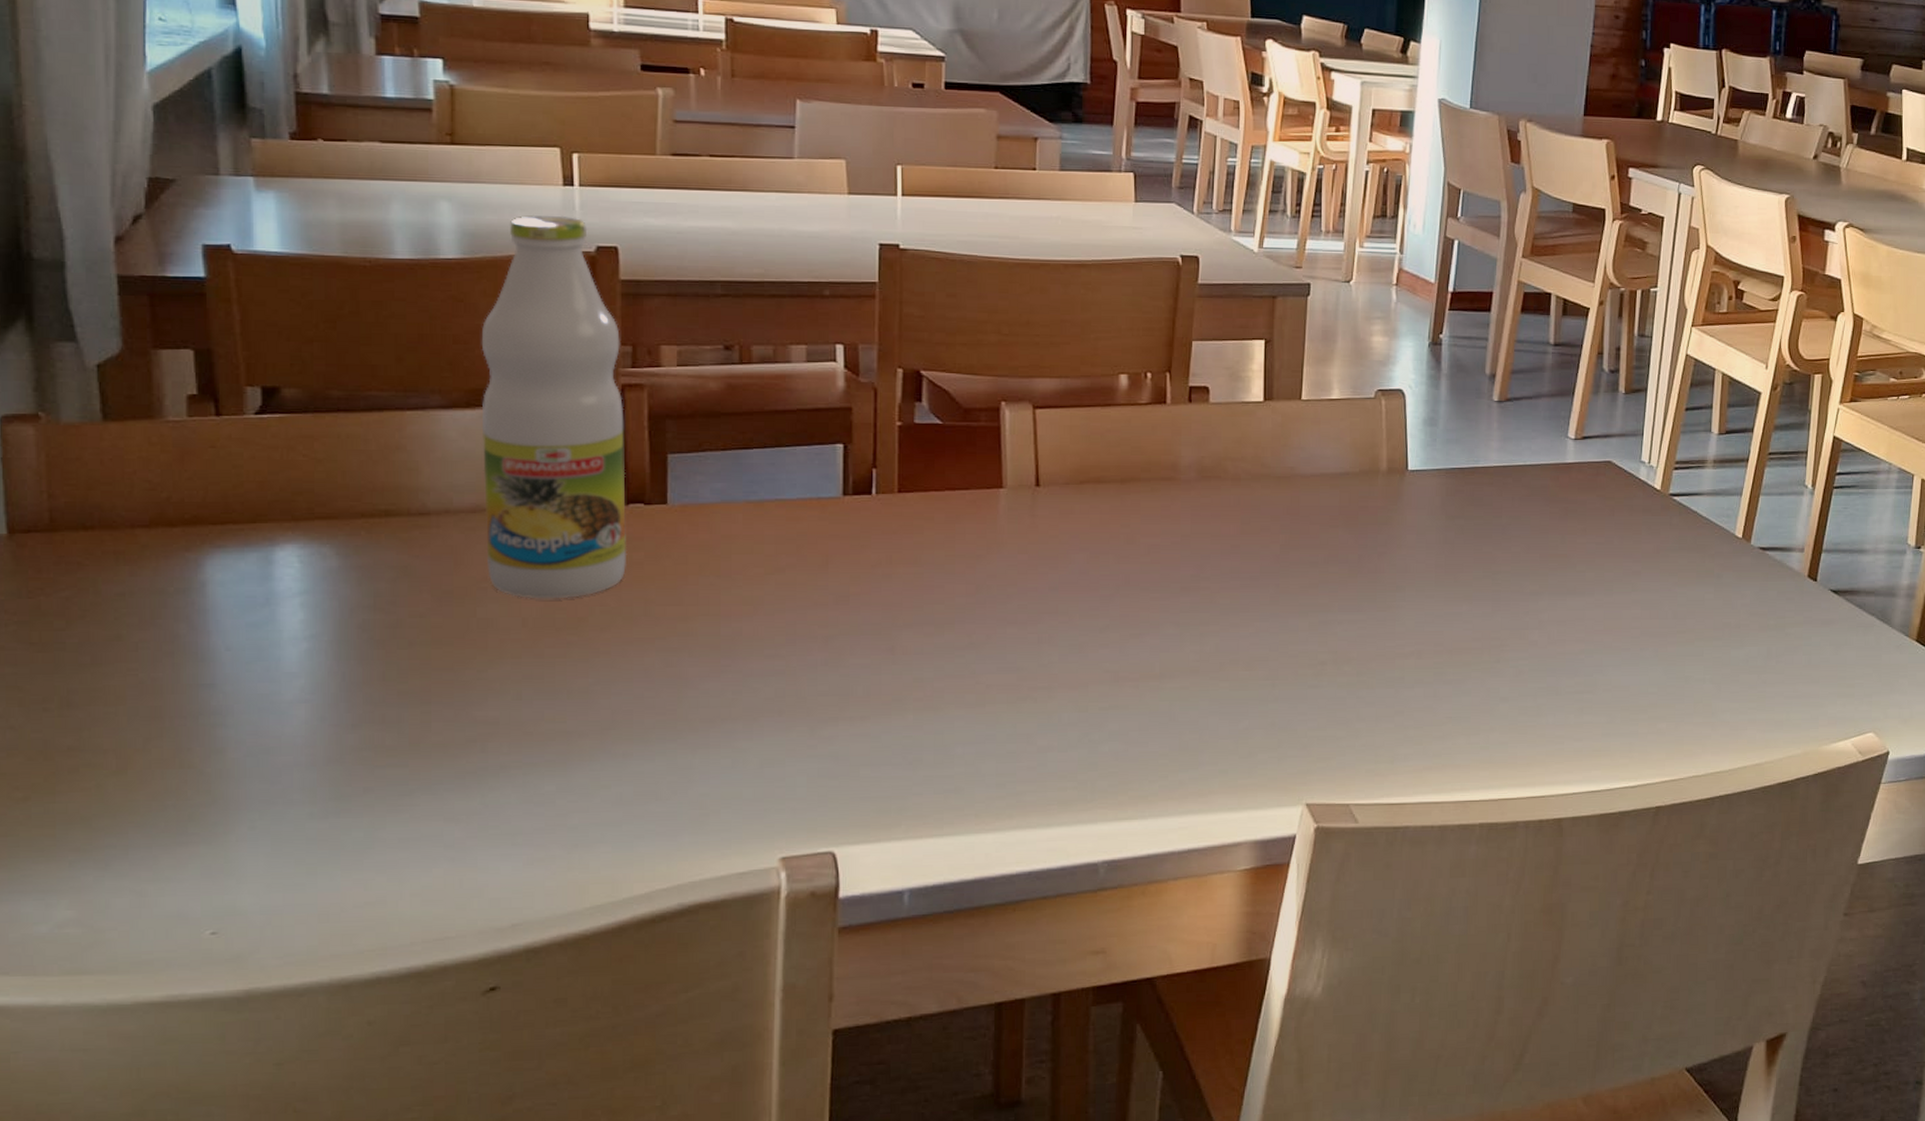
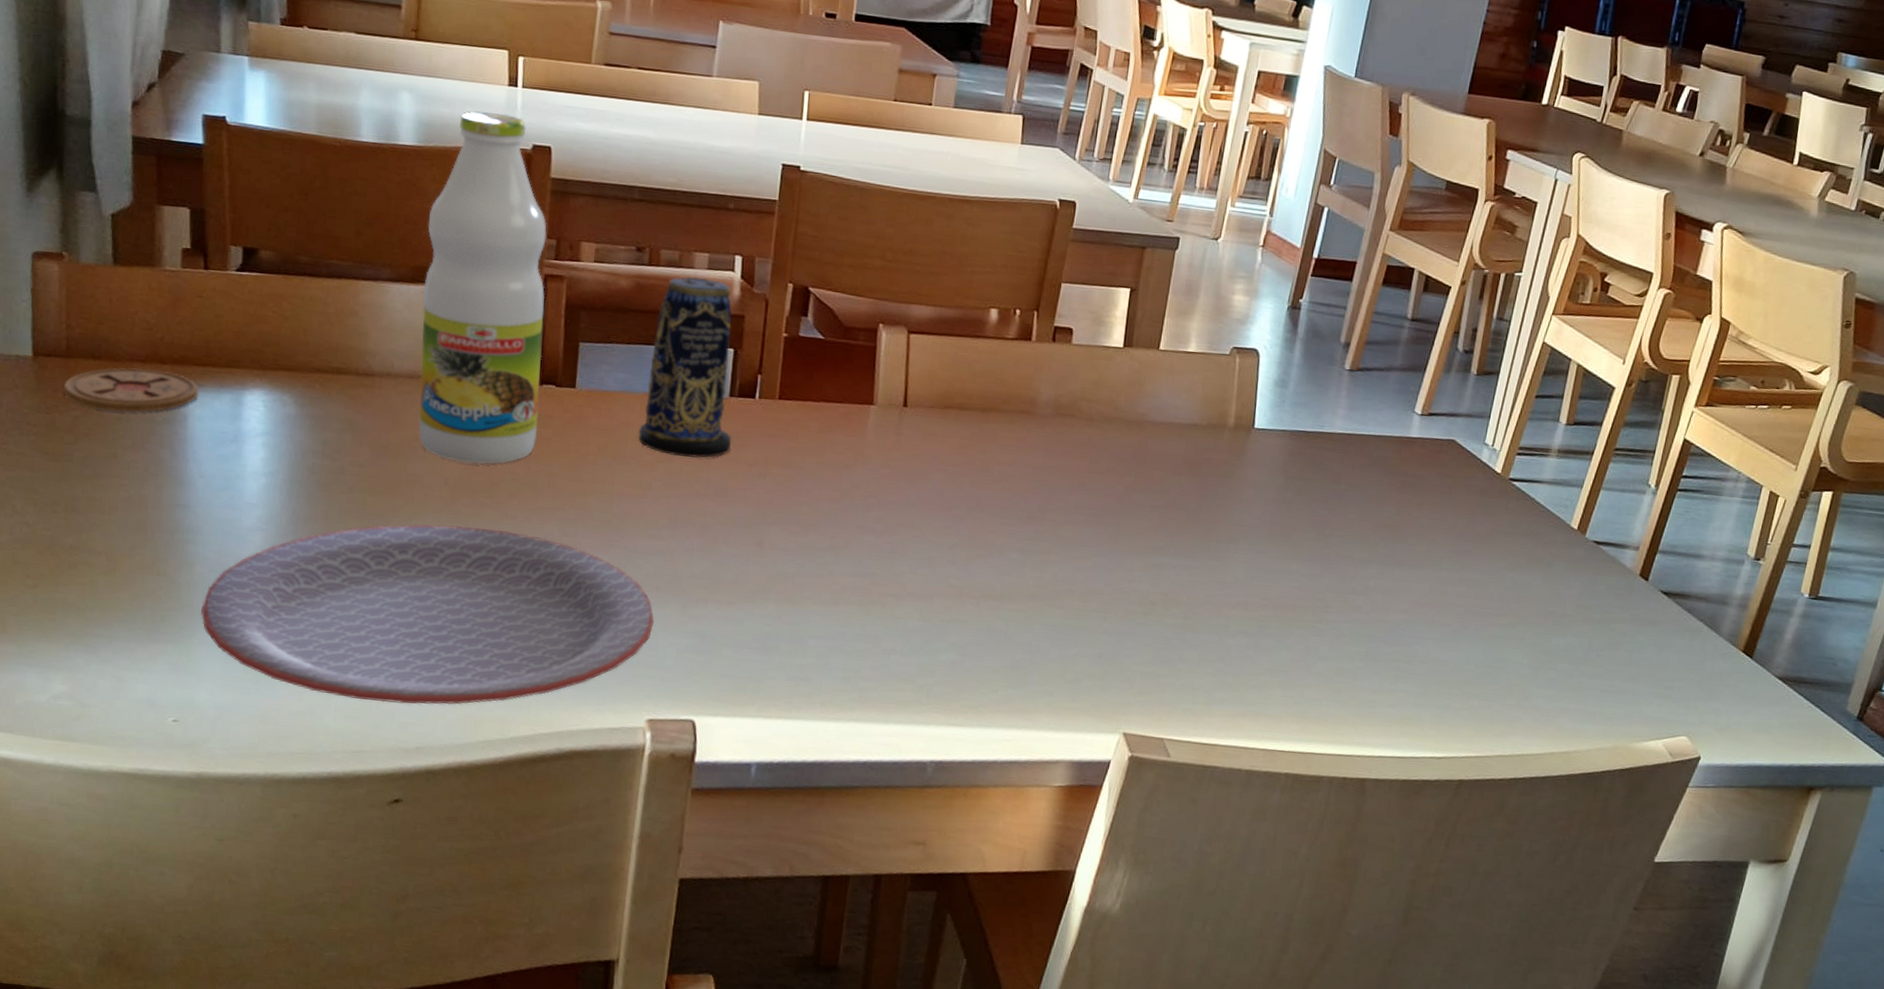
coaster: none [48,534,218,587] -> present [63,368,199,413]
plate: none [238,669,779,879] -> present [201,524,654,705]
candle: none [744,371,849,566] -> present [638,276,733,458]

